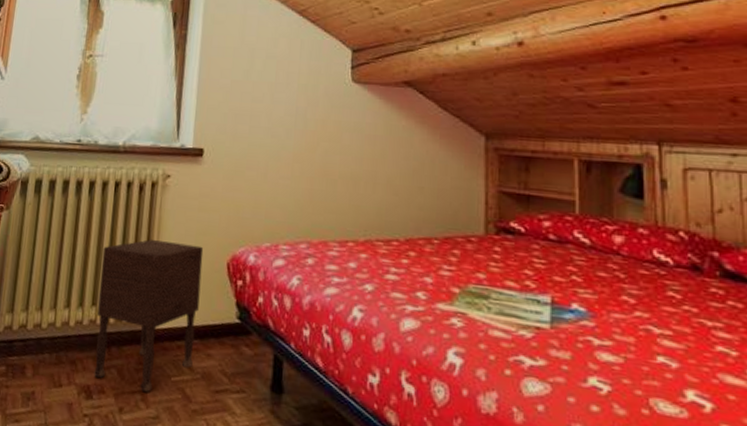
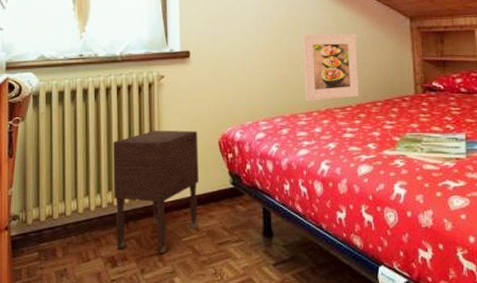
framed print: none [340,141,412,229] -> present [302,33,359,102]

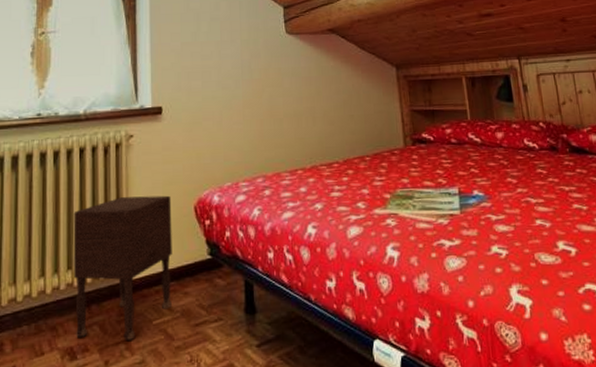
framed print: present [302,33,359,102] -> none [284,83,346,159]

